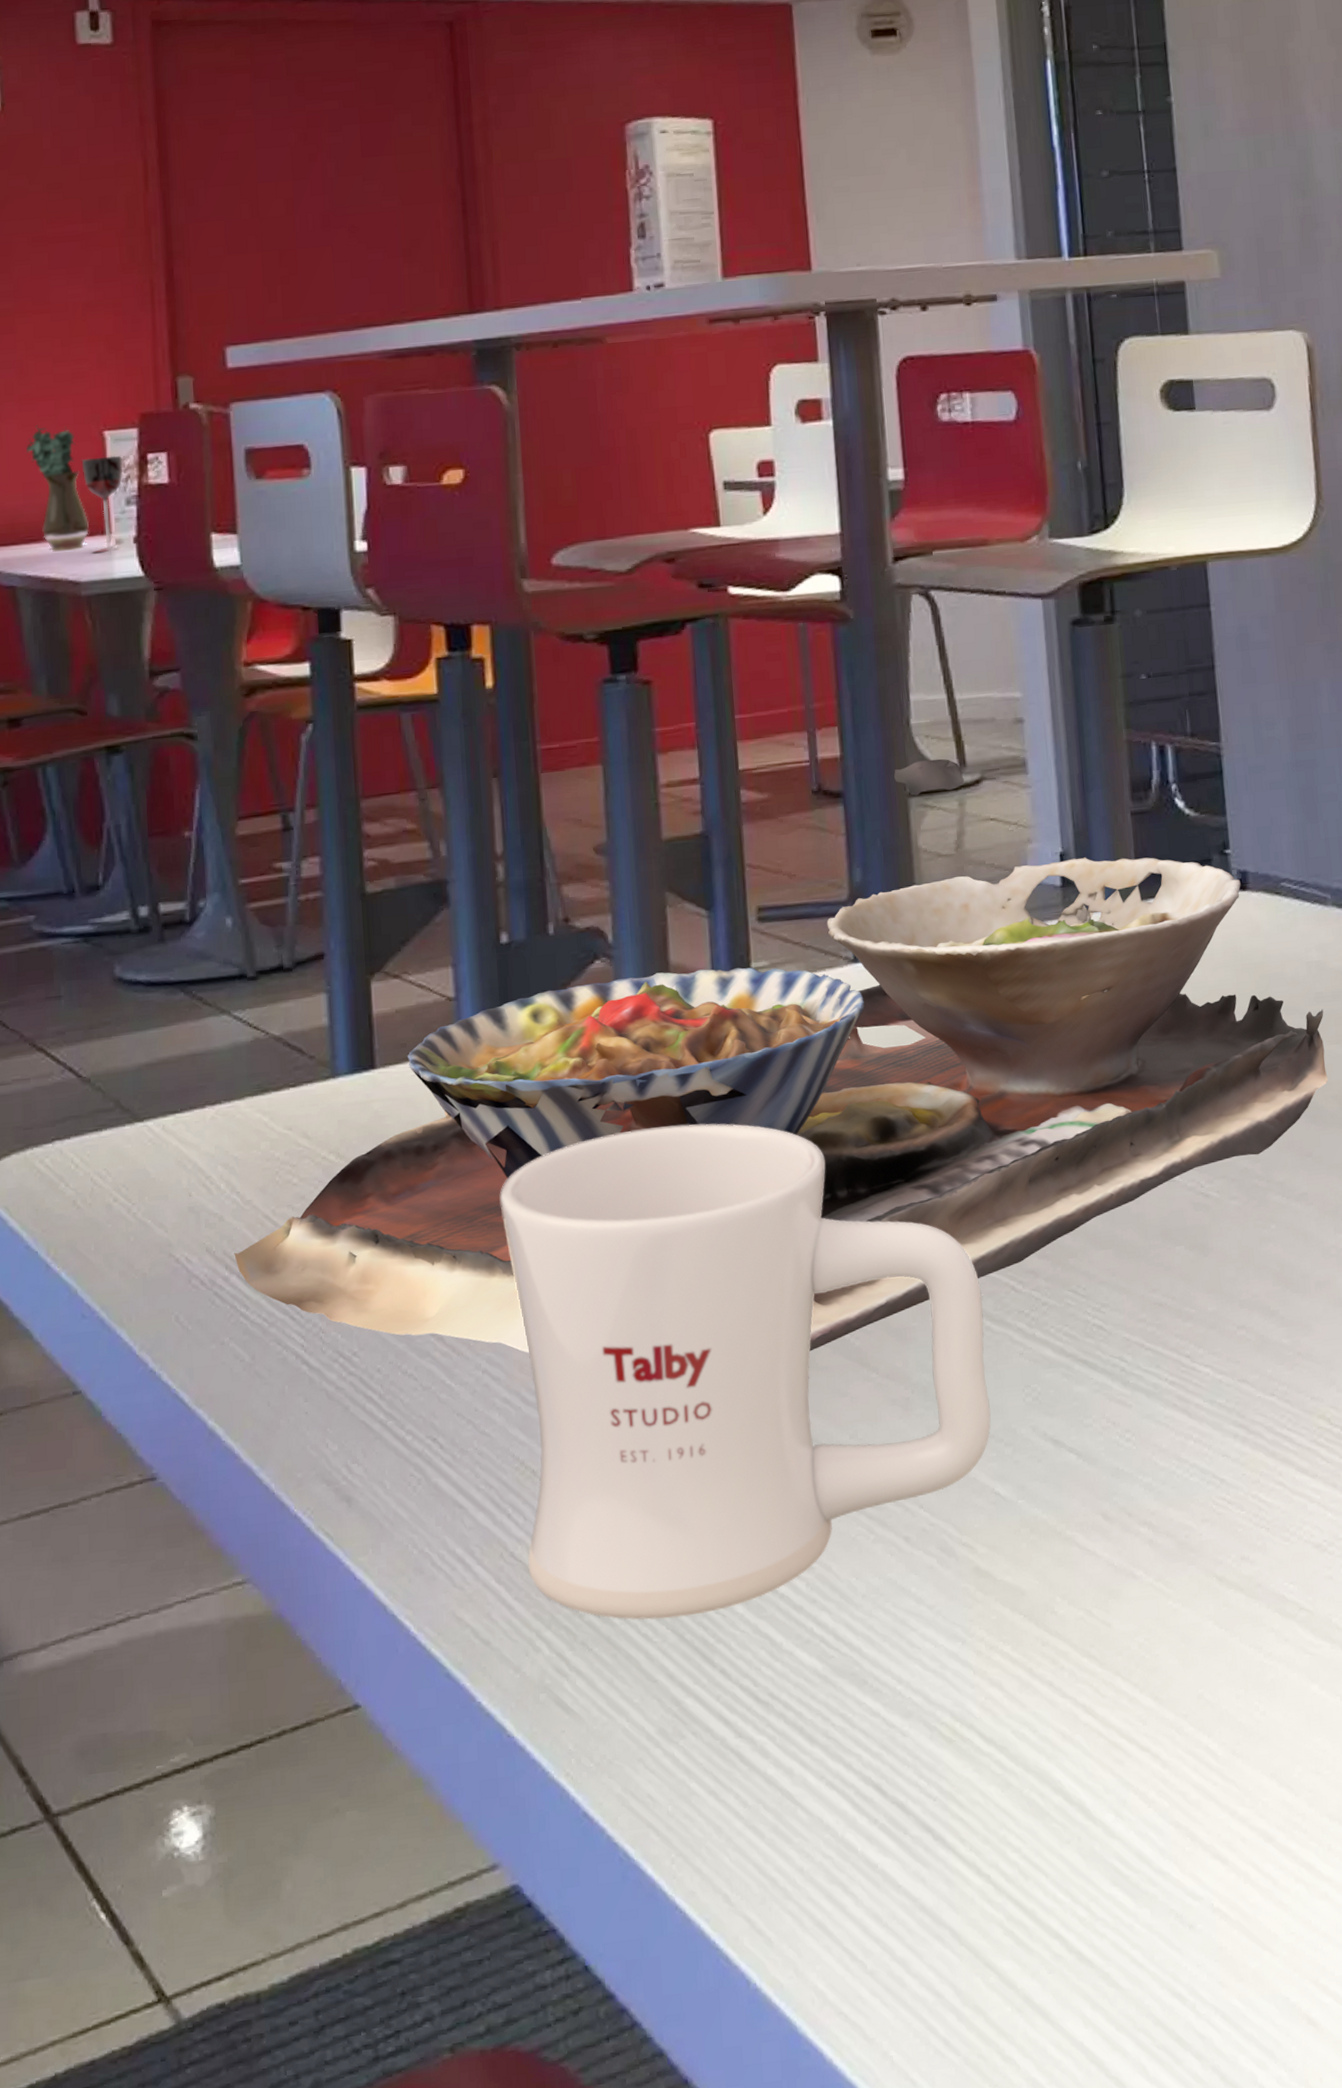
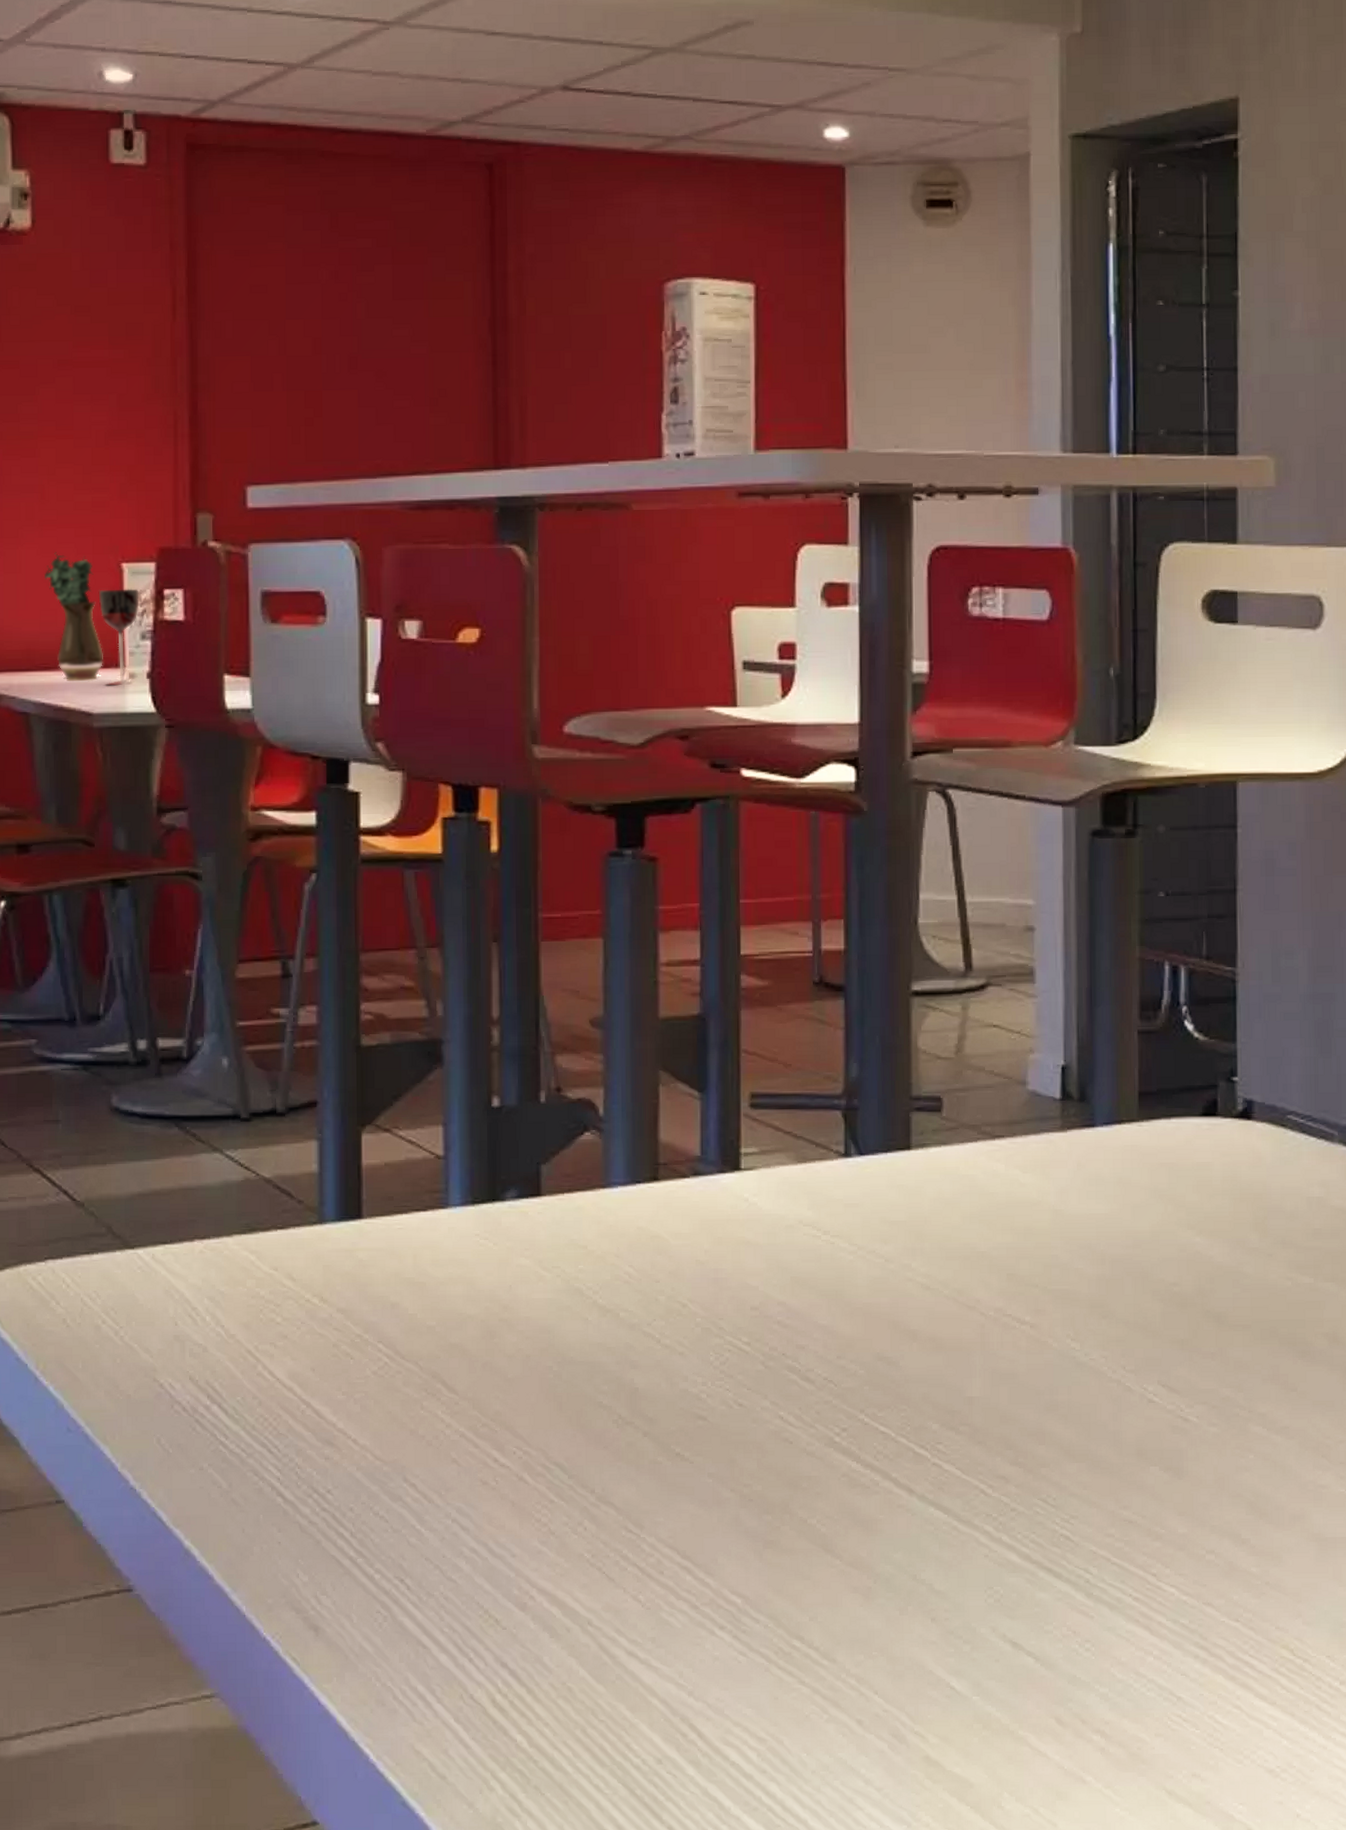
food tray: present [234,758,1328,1353] -> none [216,960,1321,1533]
mug: present [500,1124,991,1620] -> none [479,1301,952,1773]

